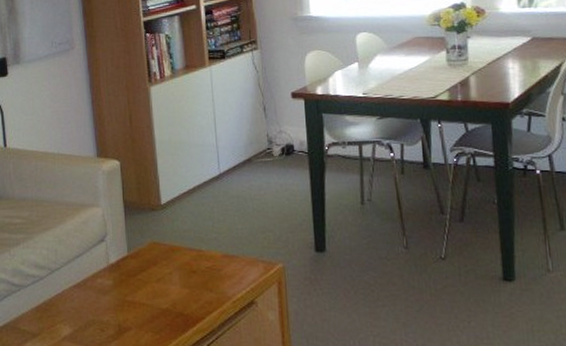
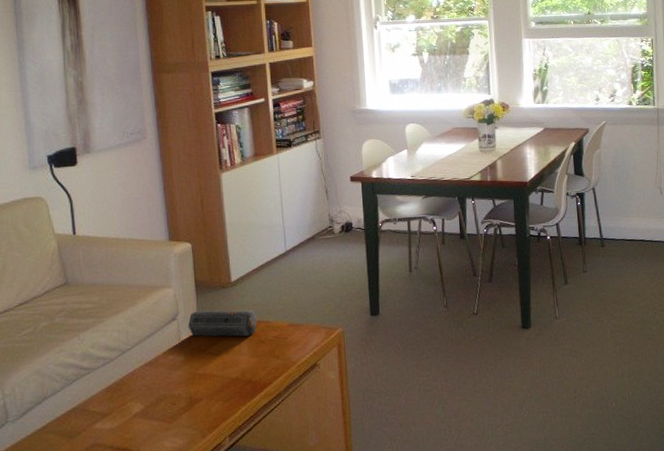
speaker: none [116,232,189,264] -> present [187,310,257,337]

